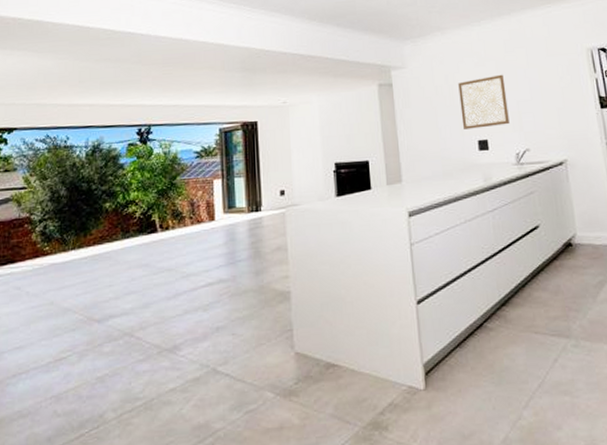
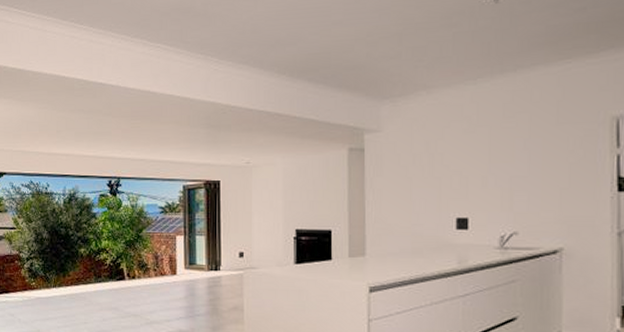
wall art: present [458,74,510,129] -> none [440,144,498,205]

